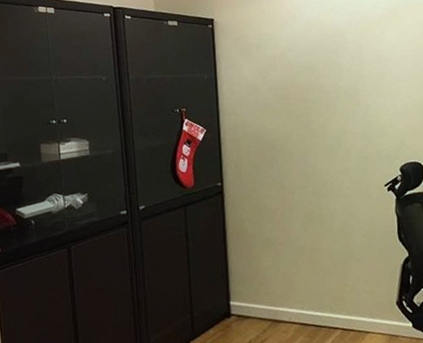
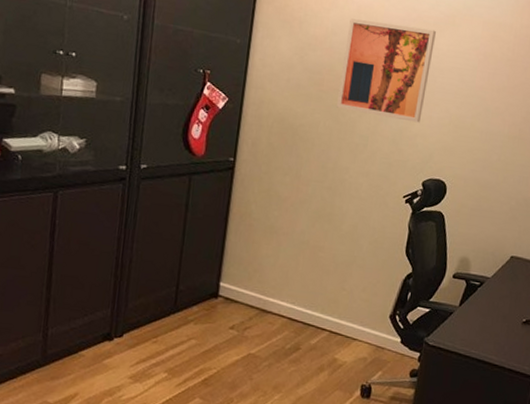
wall art: none [301,26,386,116] -> present [337,18,436,123]

